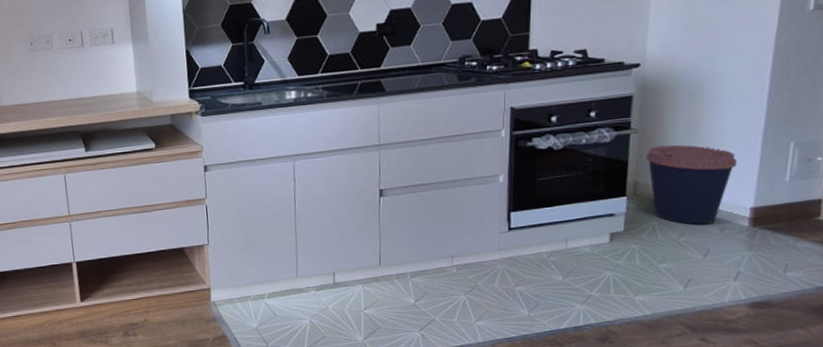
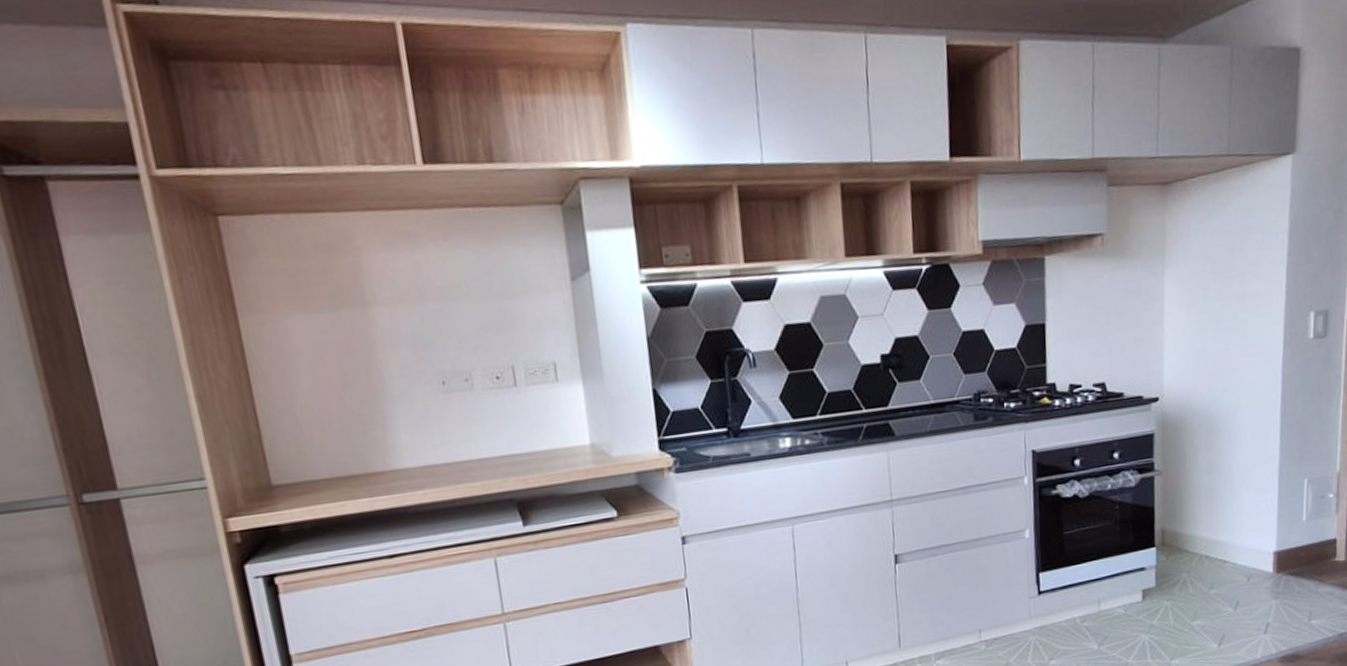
coffee cup: present [645,144,737,225] -> none [1171,486,1257,575]

